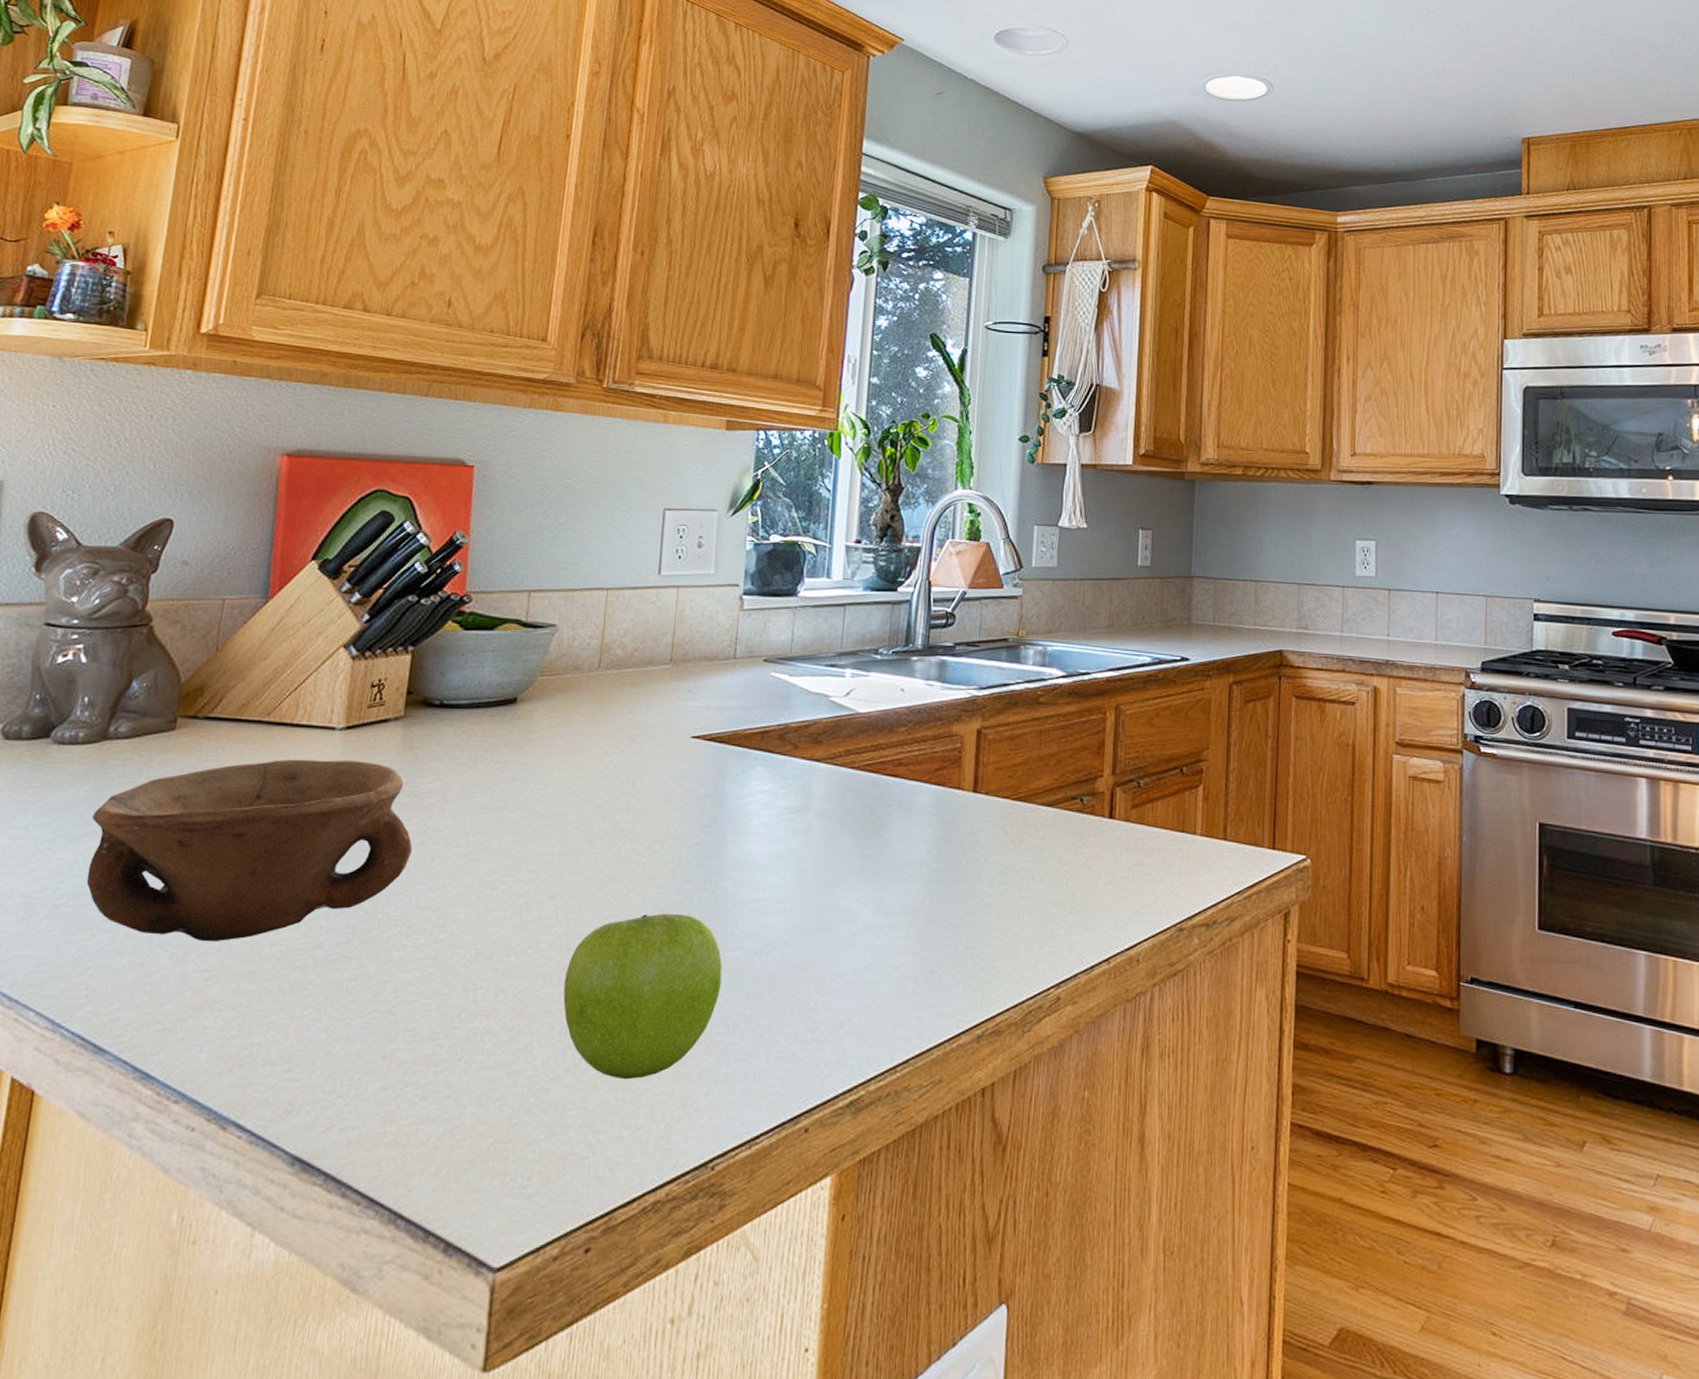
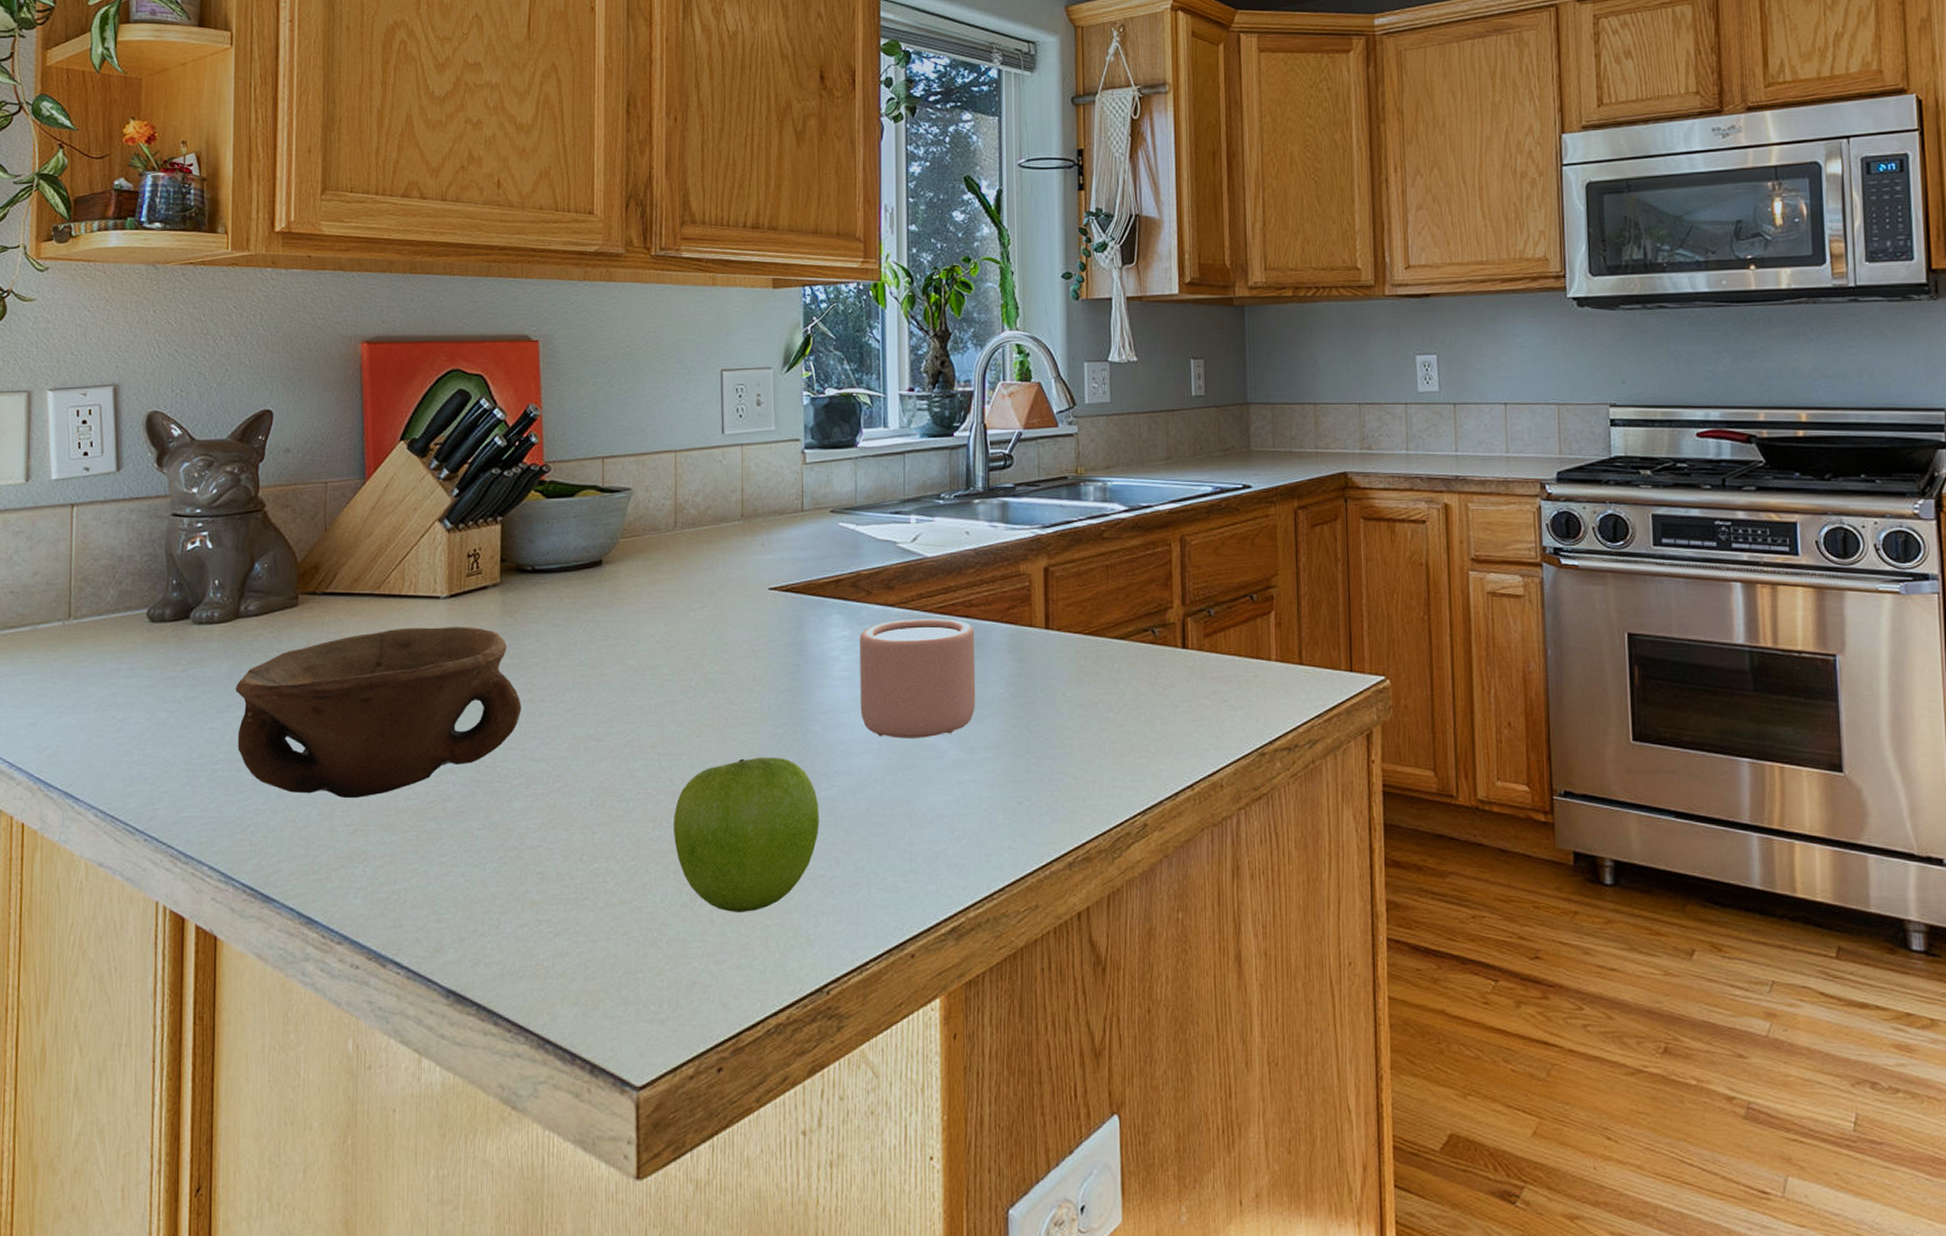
mug: none [775,775,901,900] -> present [859,618,976,738]

